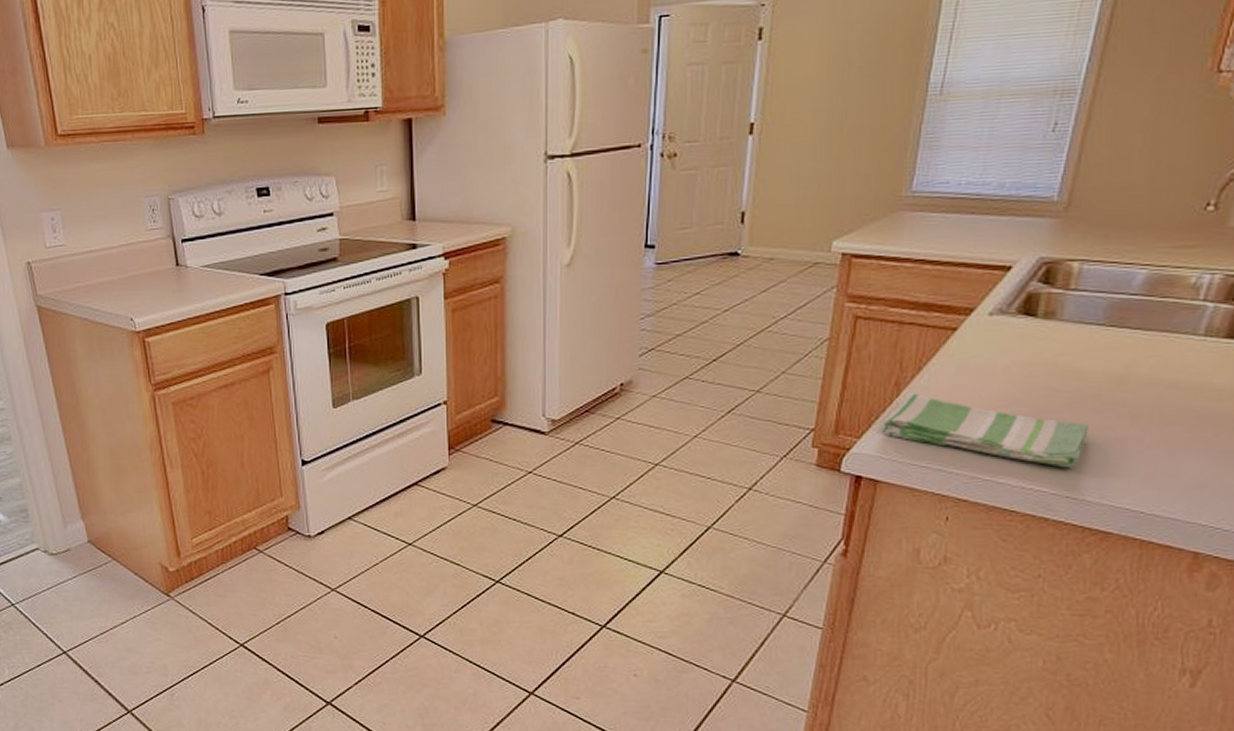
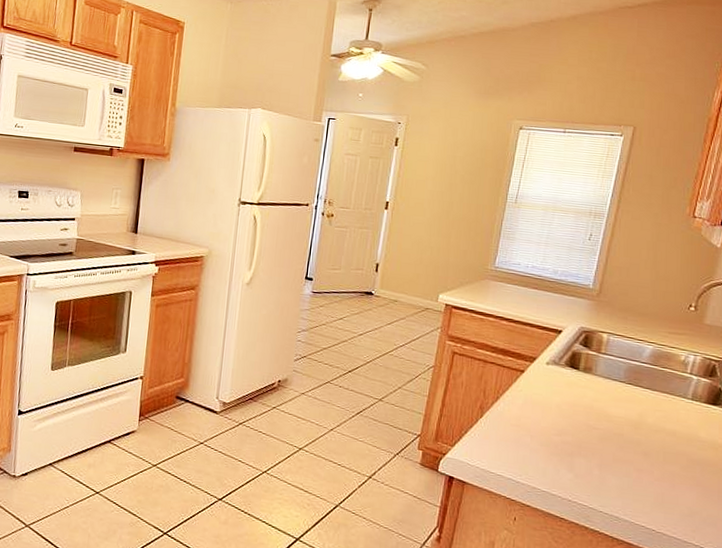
dish towel: present [882,393,1089,468] -> none [470,416,615,489]

